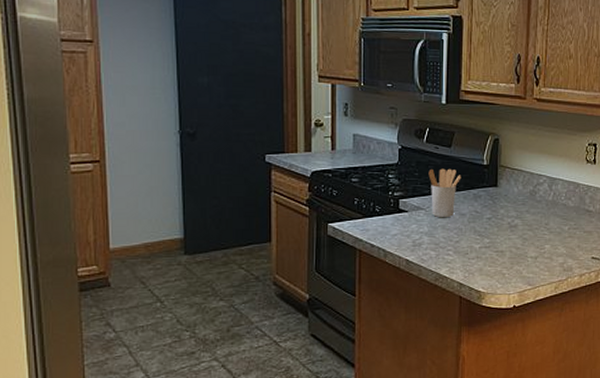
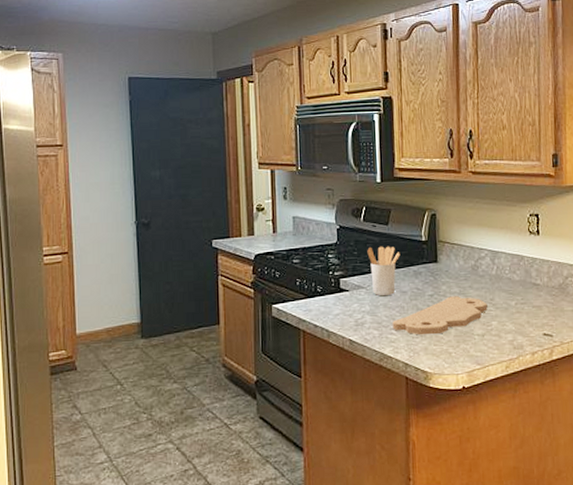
cutting board: none [450,220,542,257] -> present [392,296,488,336]

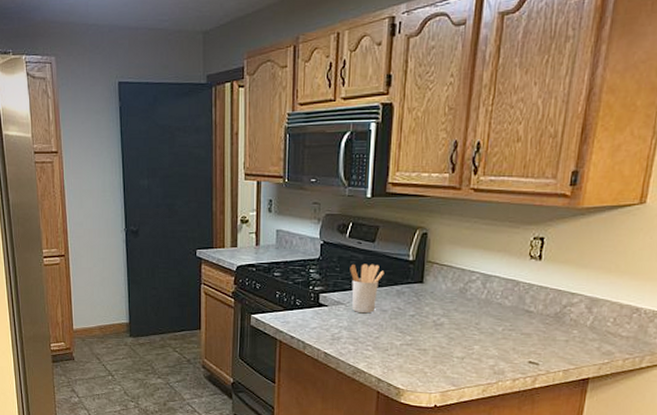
cutting board: present [392,296,488,336] -> none [369,318,472,354]

